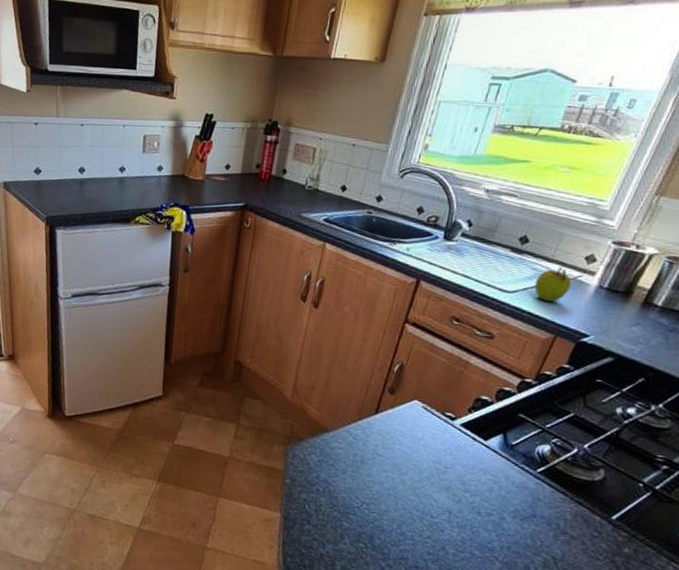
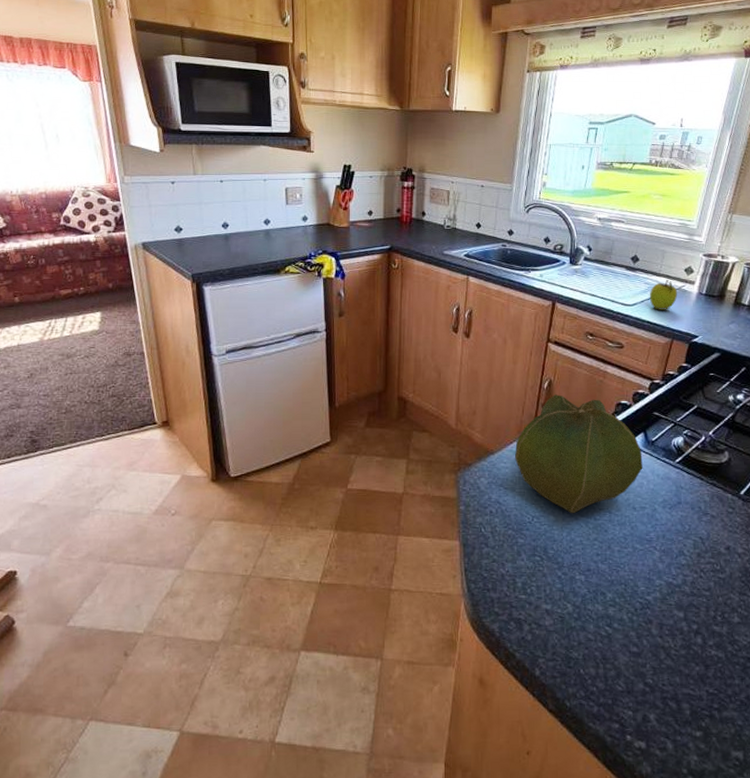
cabbage: none [350,379,498,507] -> present [514,394,643,514]

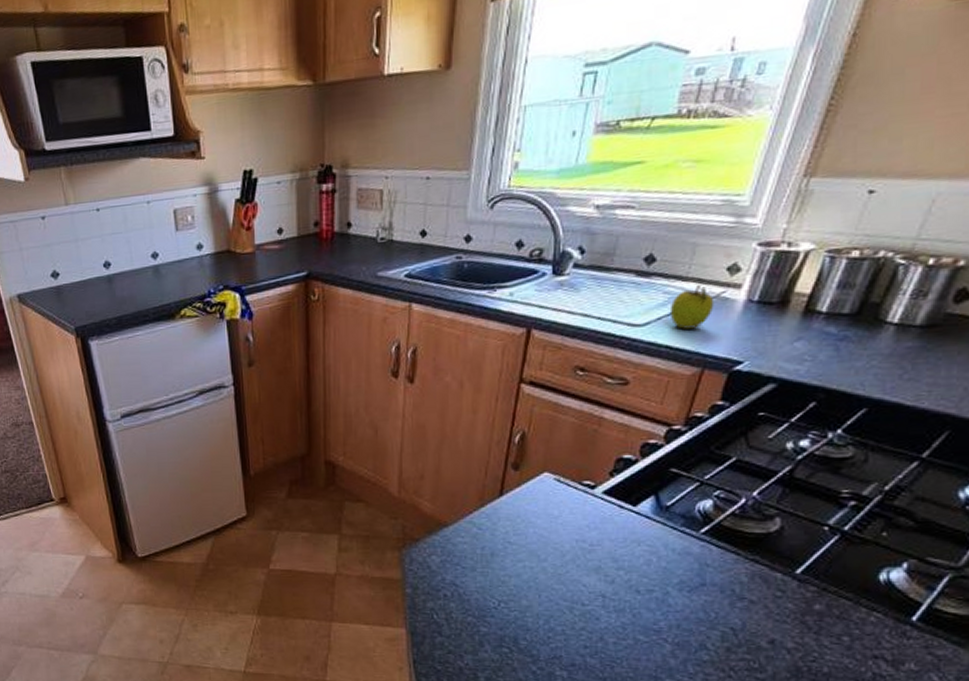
cabbage: present [514,394,643,514] -> none [474,450,652,598]

